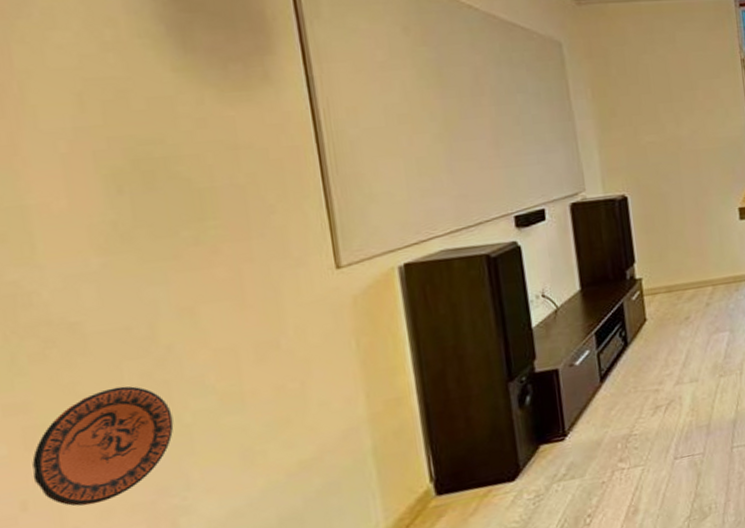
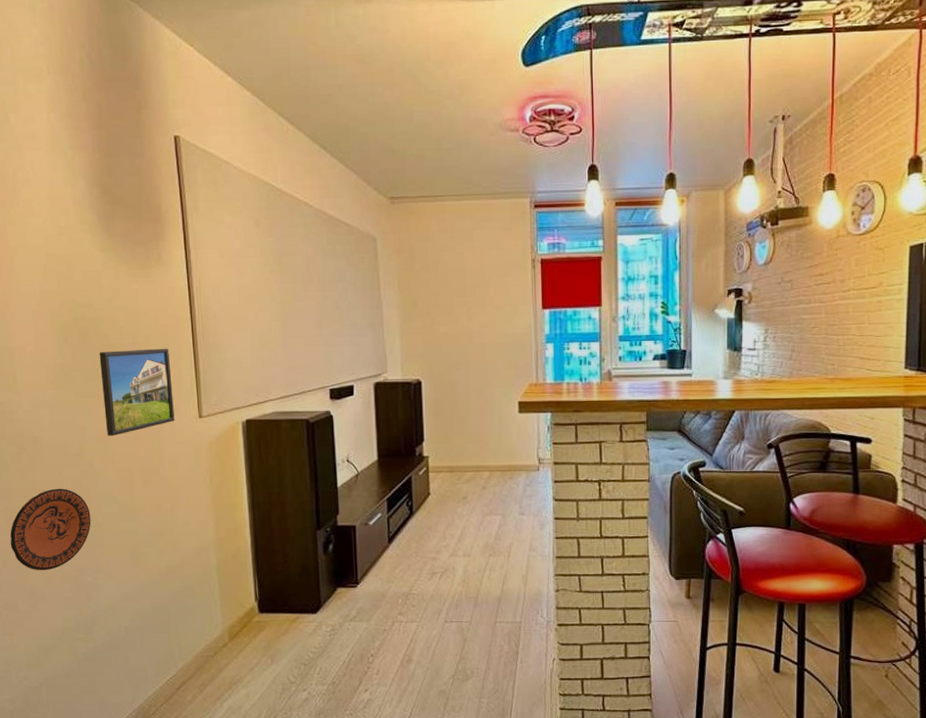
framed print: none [176,187,300,308] -> present [99,348,175,436]

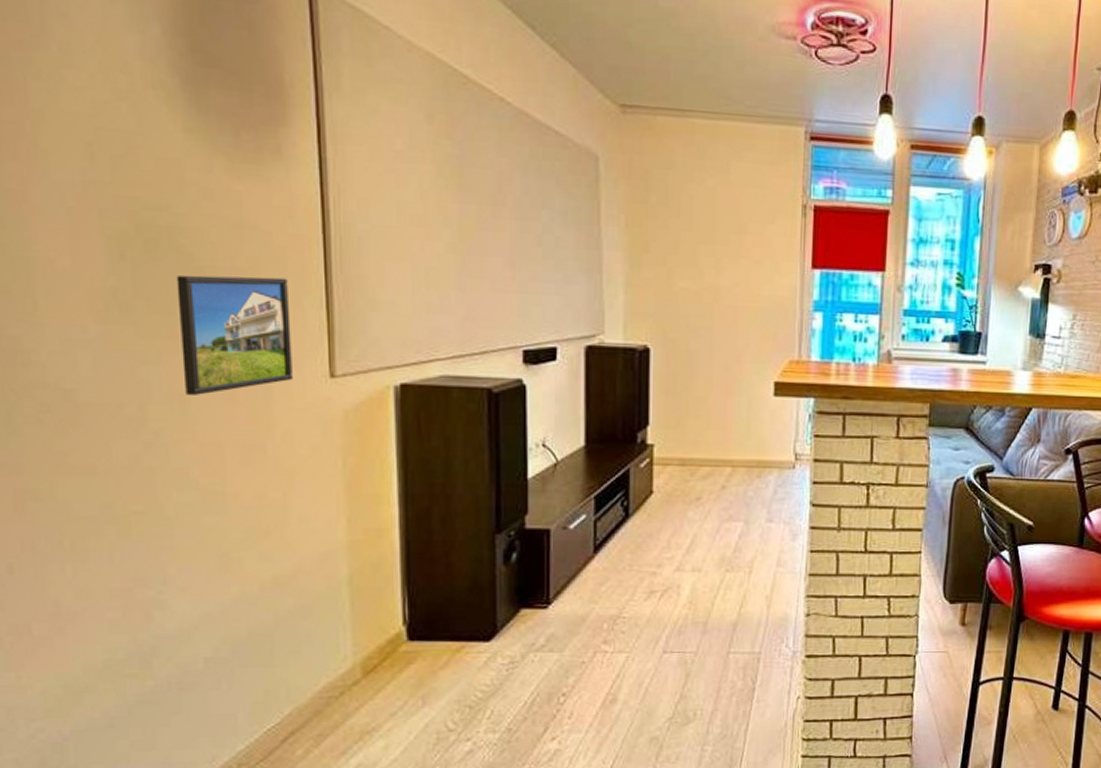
decorative plate: present [10,488,91,571] -> none [20,464,156,581]

